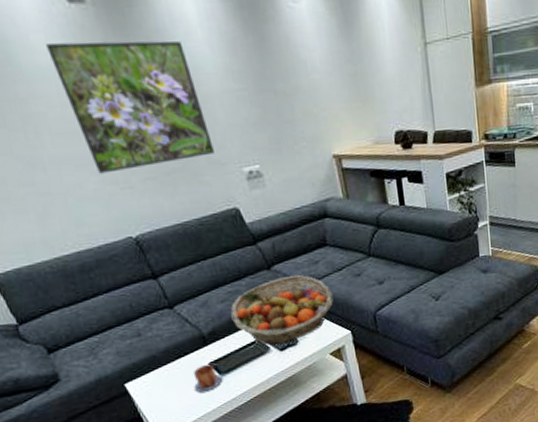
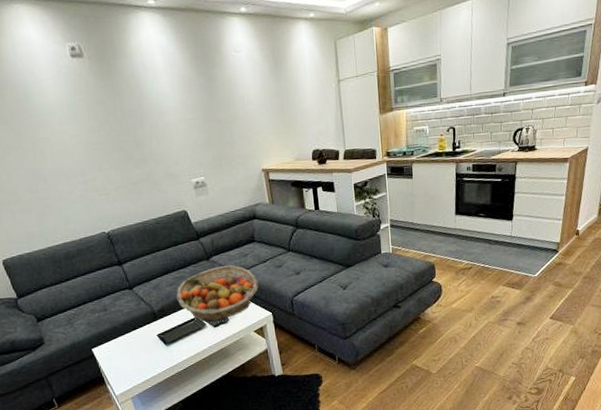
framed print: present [46,41,214,174] -> none [54,83,170,184]
mug: present [193,363,223,392] -> none [144,335,168,359]

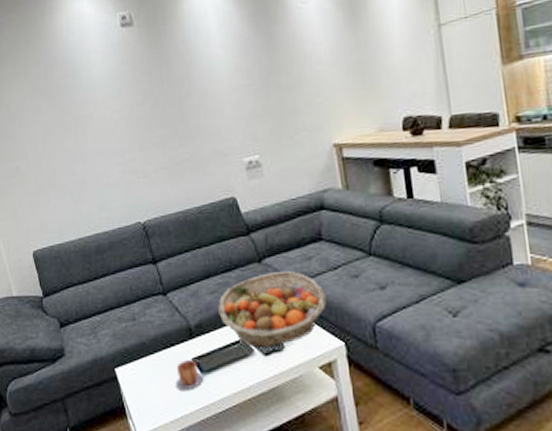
mug: none [144,335,168,359] -> present [175,359,204,390]

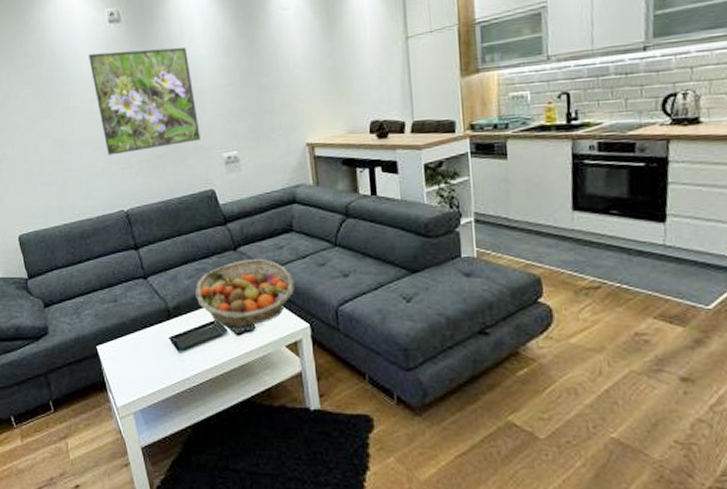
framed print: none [101,48,219,165] -> present [89,47,200,155]
mug: present [175,359,204,390] -> none [153,338,180,366]

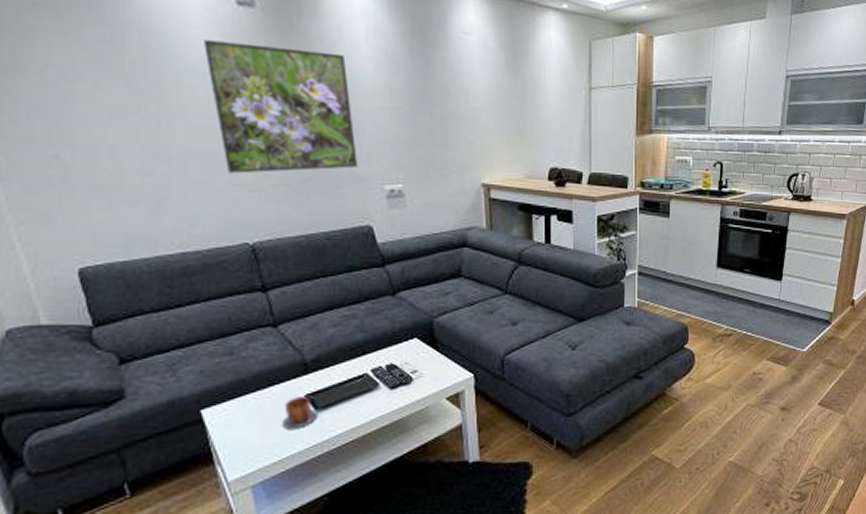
mug: none [153,338,180,366] -> present [282,395,318,429]
fruit basket: present [195,258,295,329] -> none [342,304,460,382]

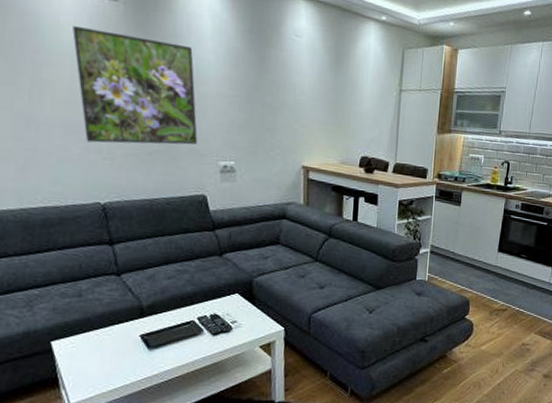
mug: present [282,395,318,429] -> none [119,335,150,363]

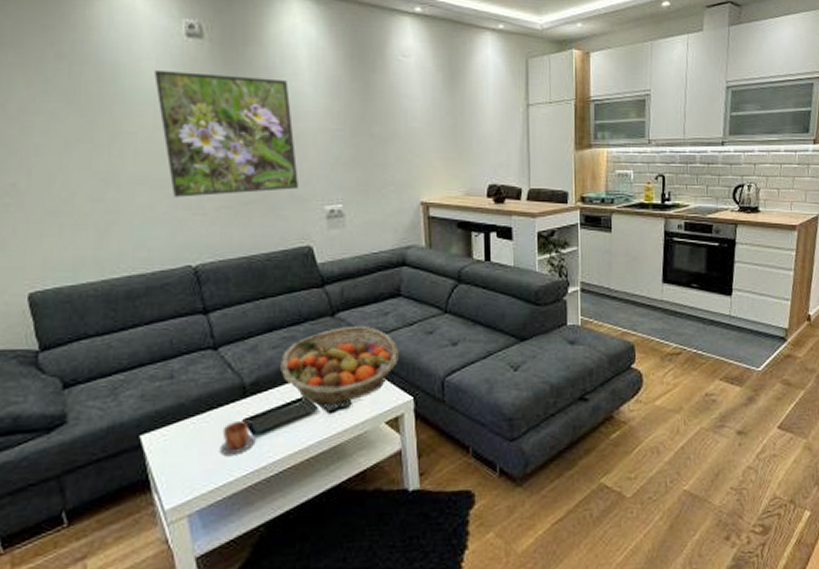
mug: none [119,335,150,363] -> present [220,420,256,455]
fruit basket: none [174,265,275,329] -> present [280,325,399,406]

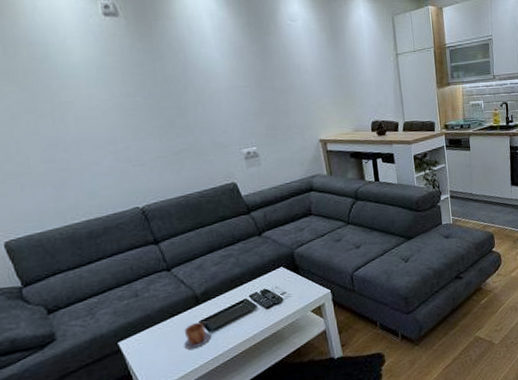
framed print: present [154,71,298,197] -> none [81,46,218,153]
fruit basket: present [280,325,399,406] -> none [223,240,316,304]

